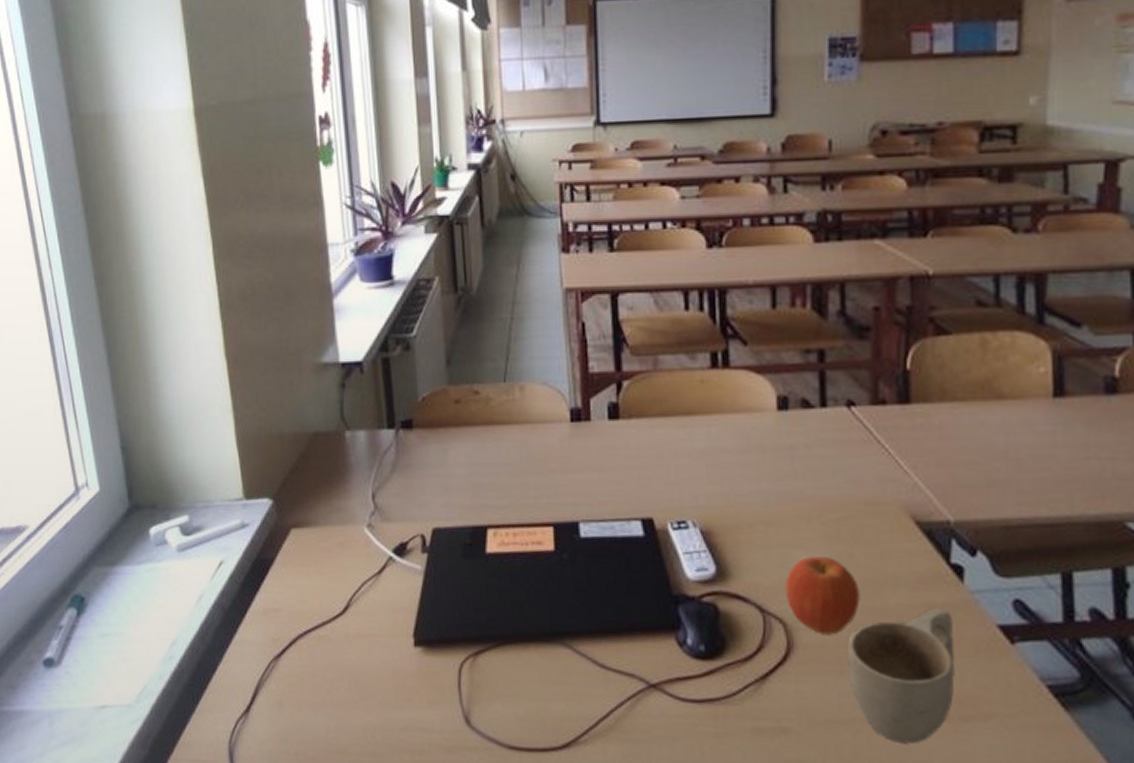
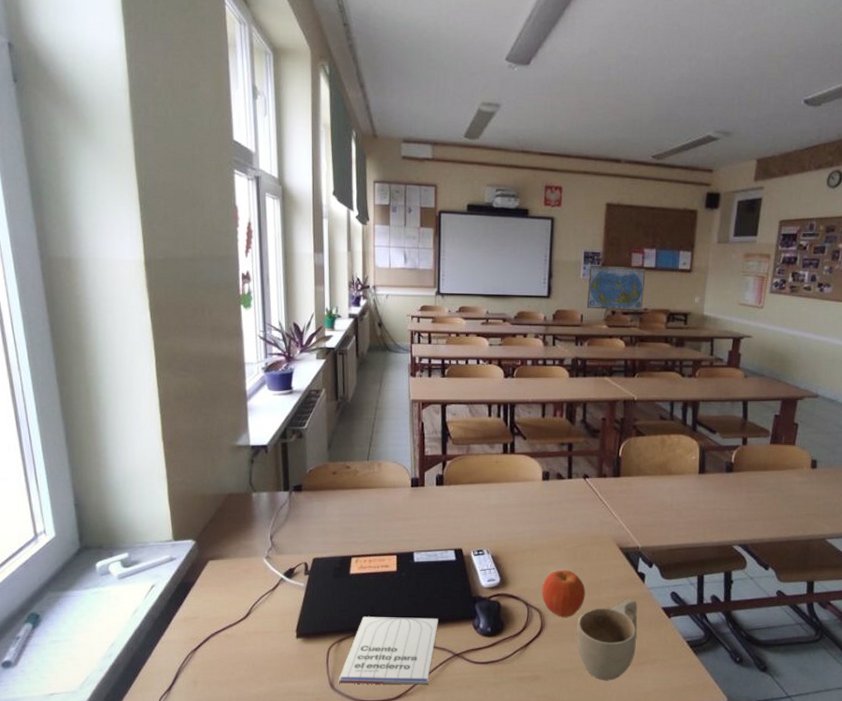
notebook: none [476,618,622,730] -> present [338,616,438,685]
world map: none [837,55,937,130] -> present [586,265,646,312]

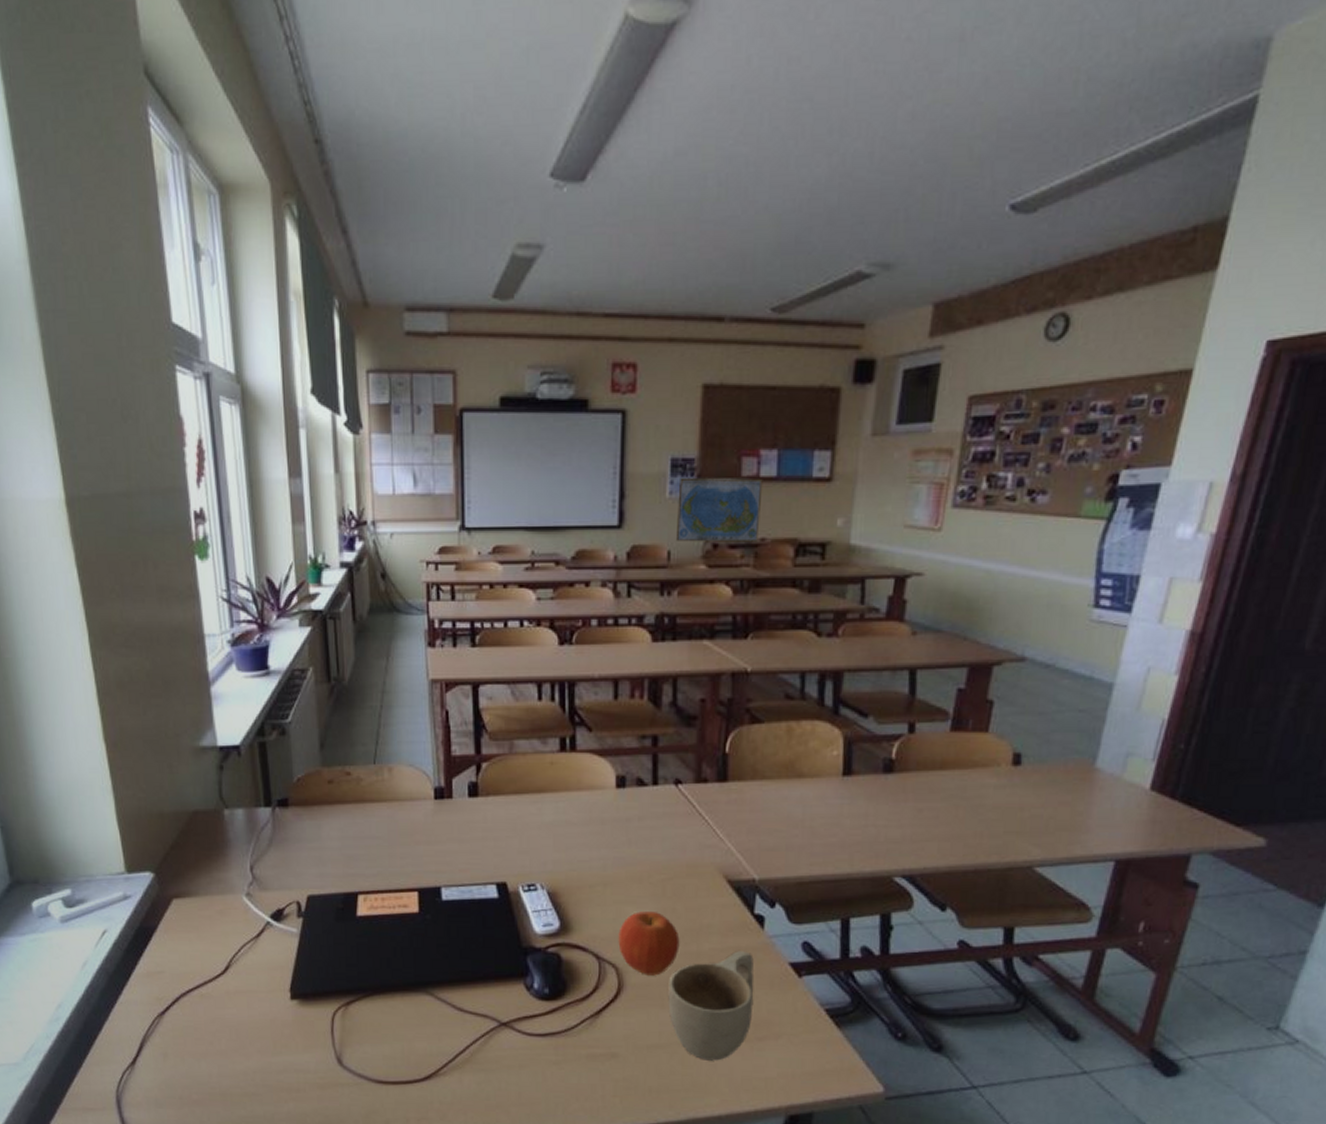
notebook: present [338,616,438,685] -> none [347,972,477,1063]

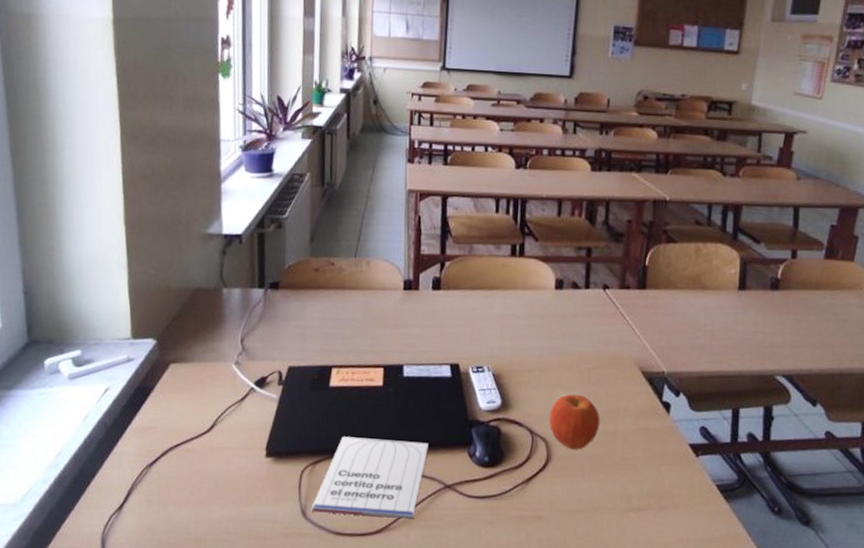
notebook: none [347,972,477,1063] -> present [311,436,429,519]
cup: present [668,951,755,1061] -> none [587,432,660,526]
world map: present [675,477,763,543] -> none [614,42,686,98]

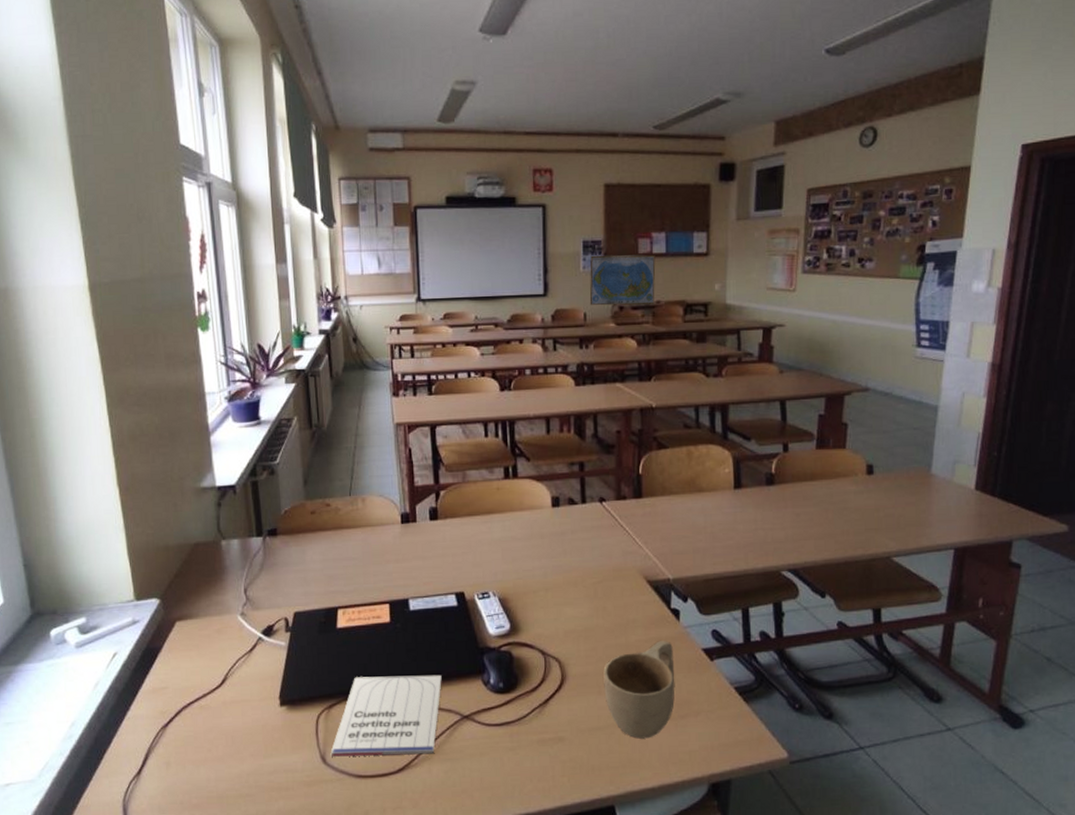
fruit: present [549,394,600,450] -> none [559,611,611,667]
cup: none [587,432,660,526] -> present [603,641,675,739]
world map: none [614,42,686,98] -> present [589,254,656,306]

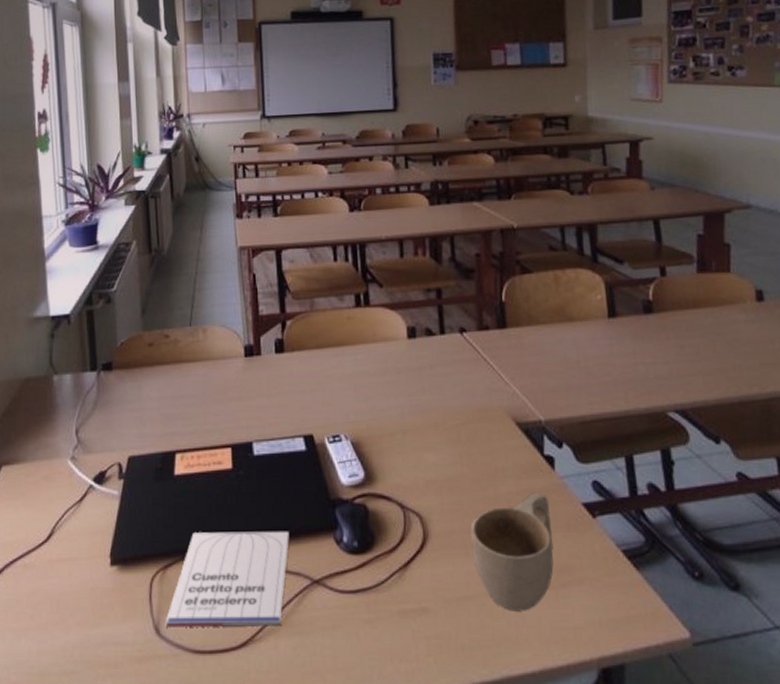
world map: present [589,254,656,306] -> none [441,66,511,120]

